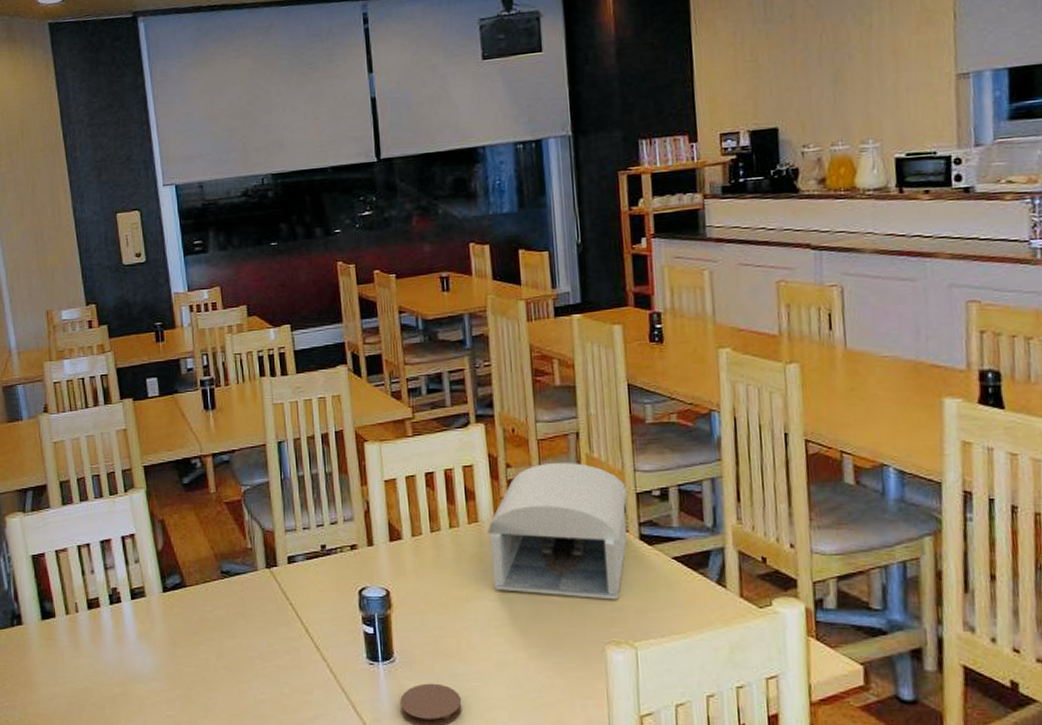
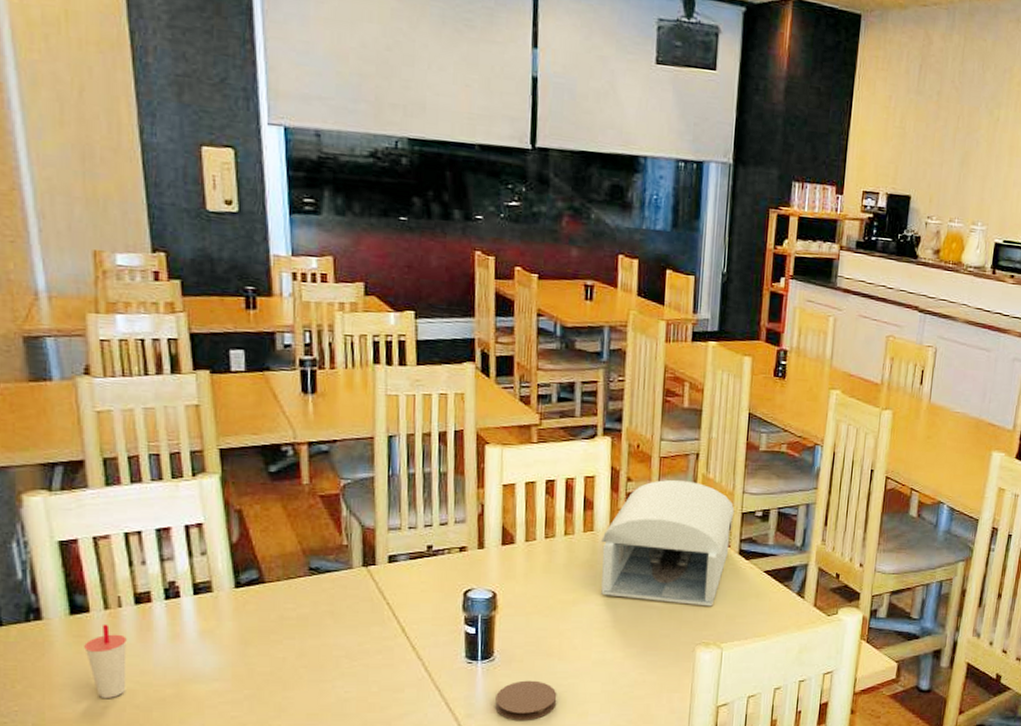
cup: none [53,627,85,696] -> present [84,624,127,698]

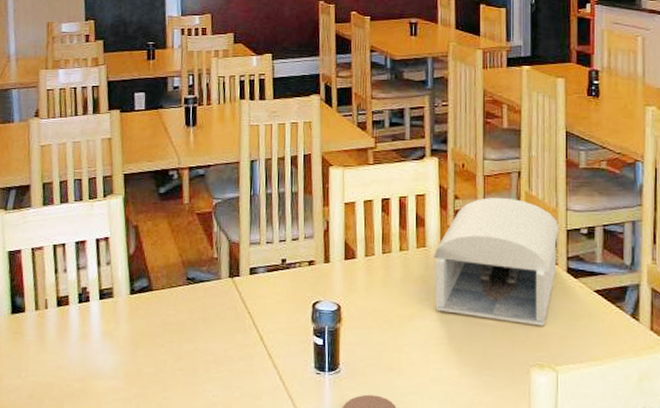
cup: present [84,624,127,698] -> none [19,323,49,389]

